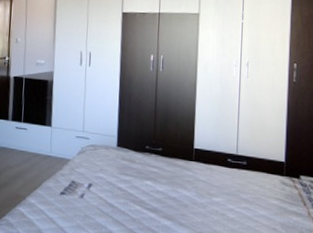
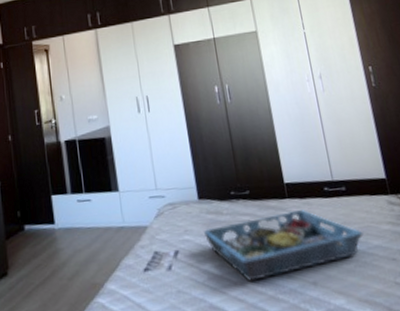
serving tray: none [116,172,253,222] -> present [204,210,363,281]

